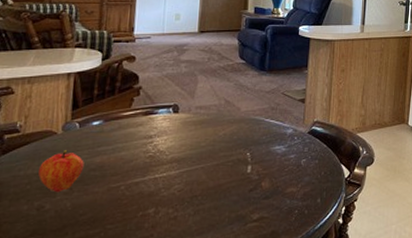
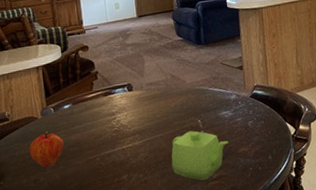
teapot: none [208,164,277,221] -> present [171,131,229,181]

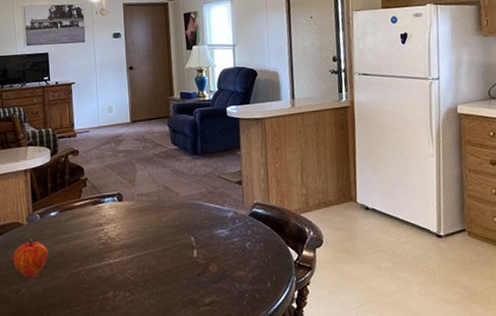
teapot: present [171,131,229,181] -> none [160,249,224,304]

